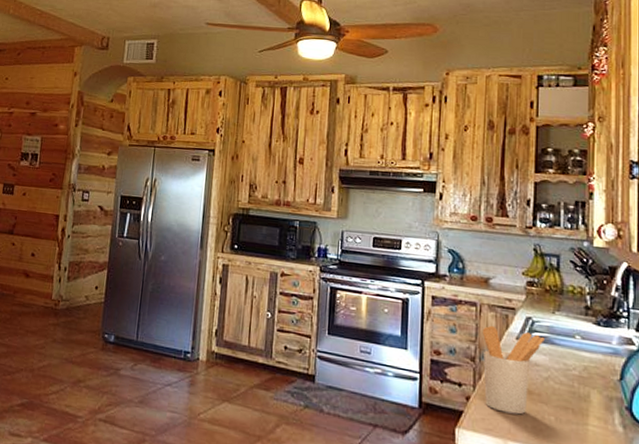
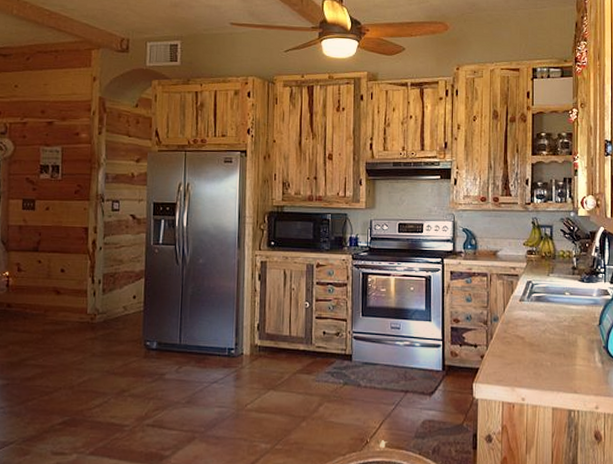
utensil holder: present [482,325,545,415] -> none [492,291,542,365]

